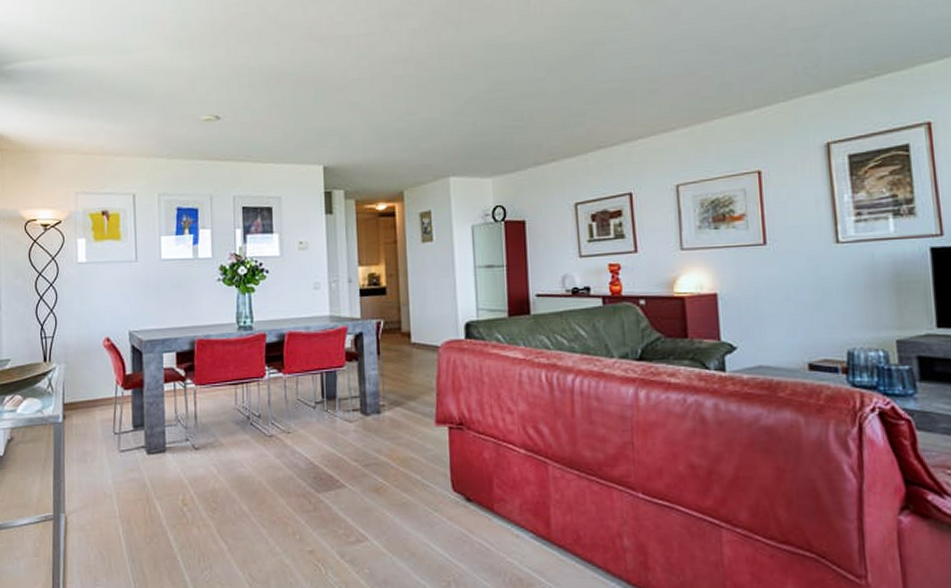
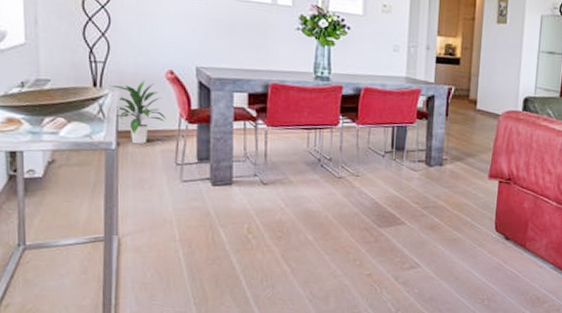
indoor plant: none [57,350,105,416] -> present [110,80,167,144]

